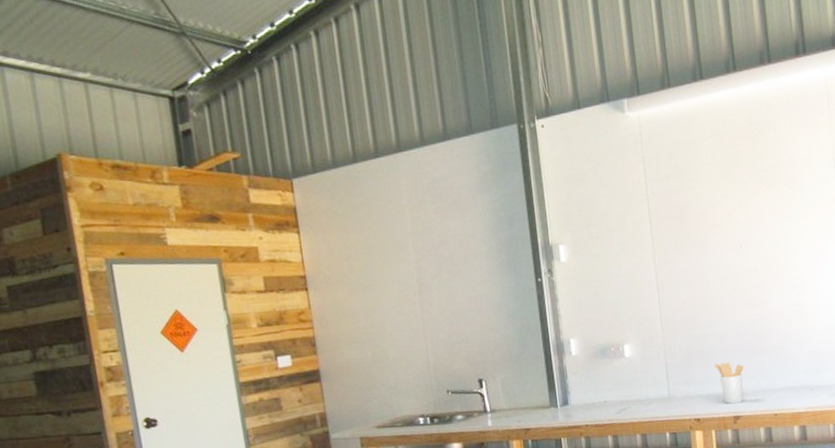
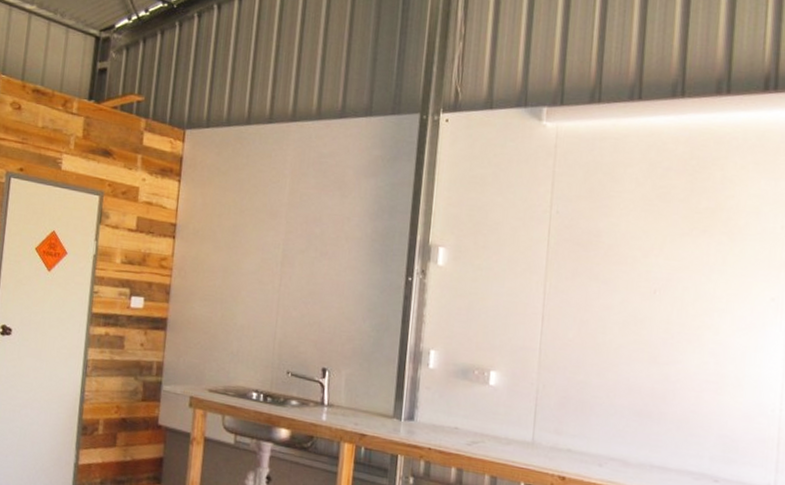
utensil holder: present [714,362,744,404] -> none [595,419,631,473]

